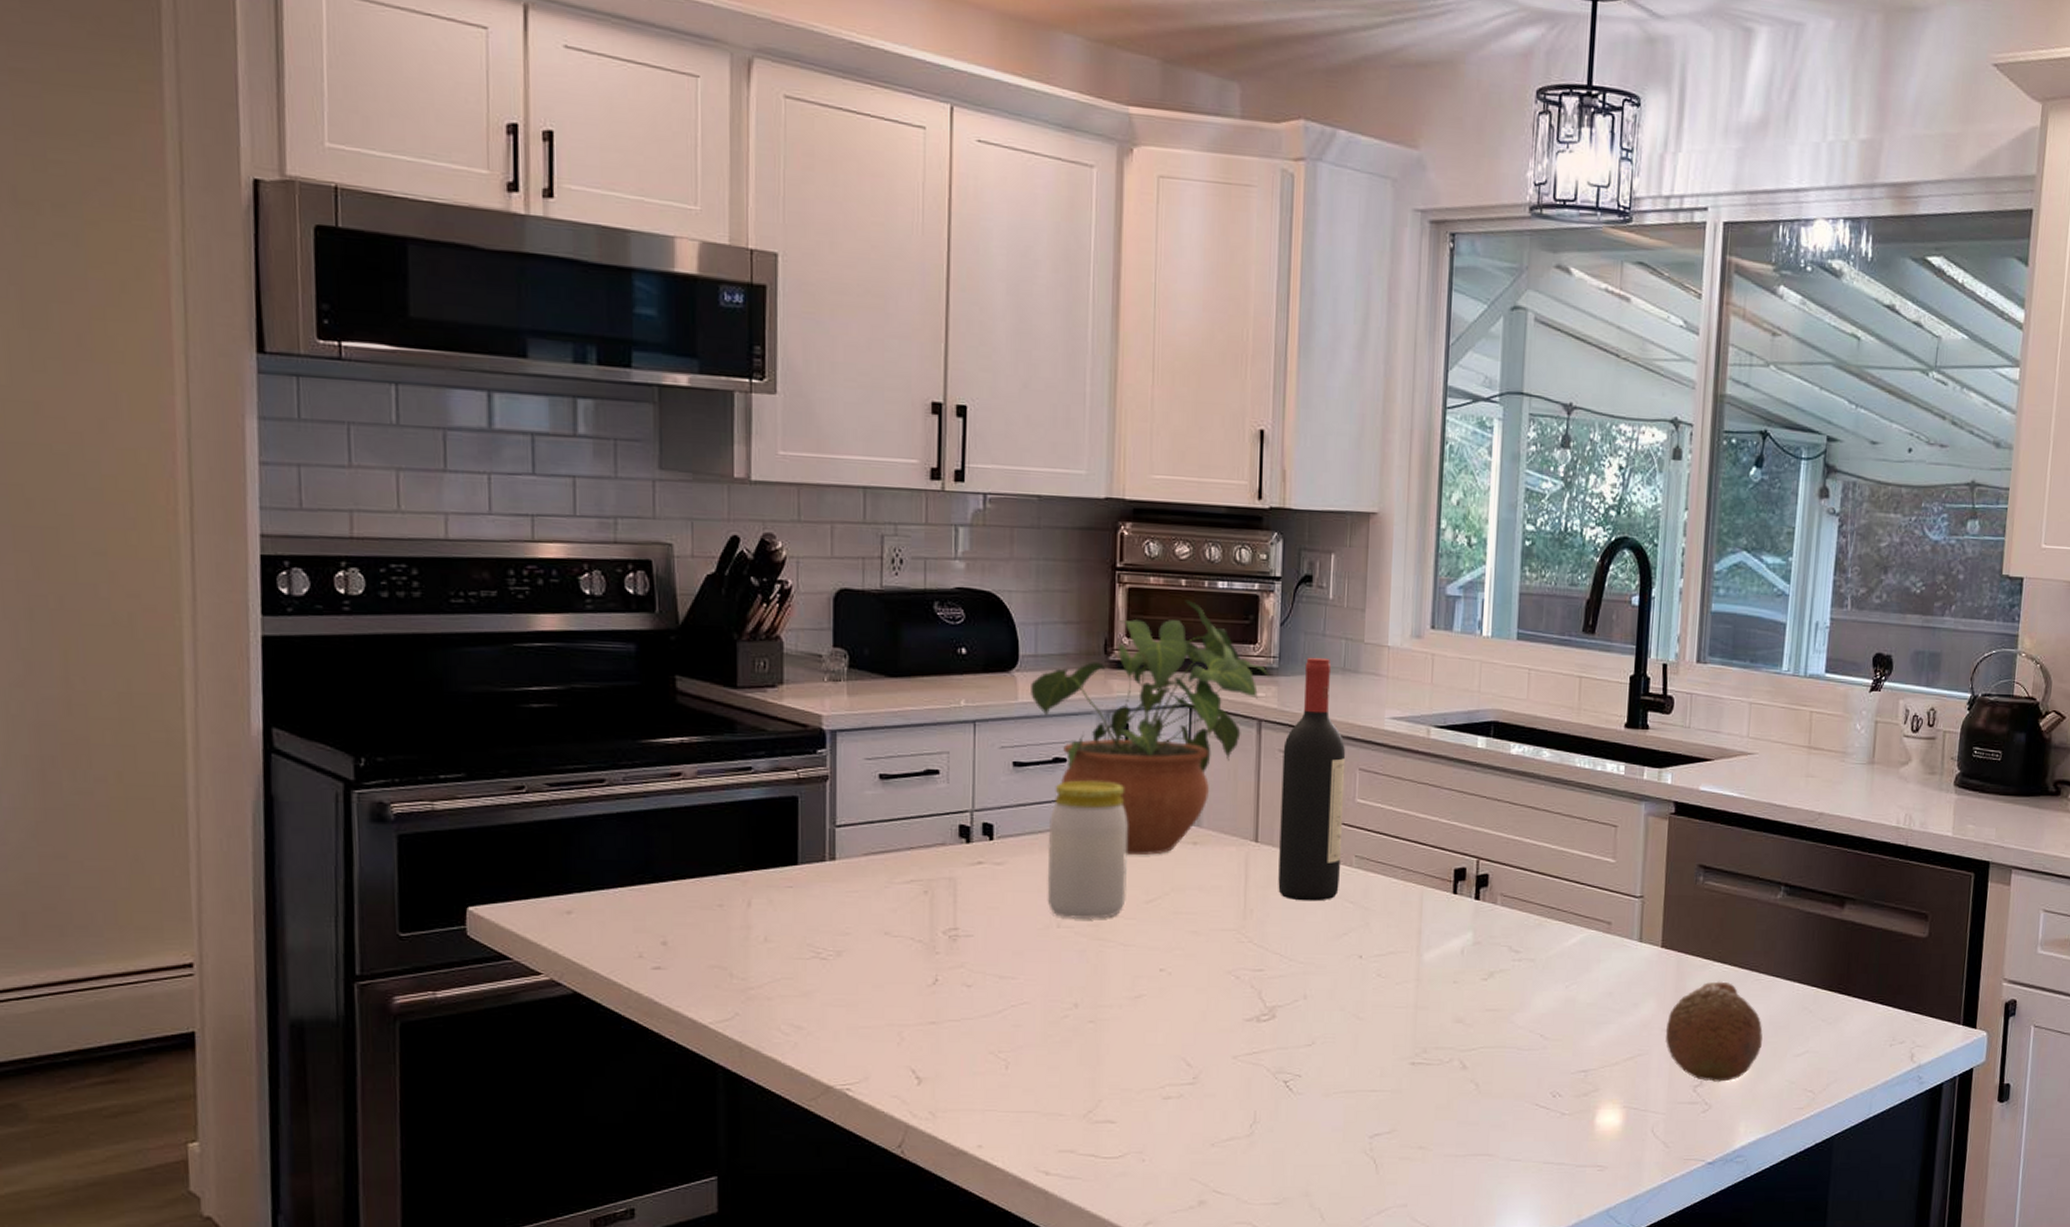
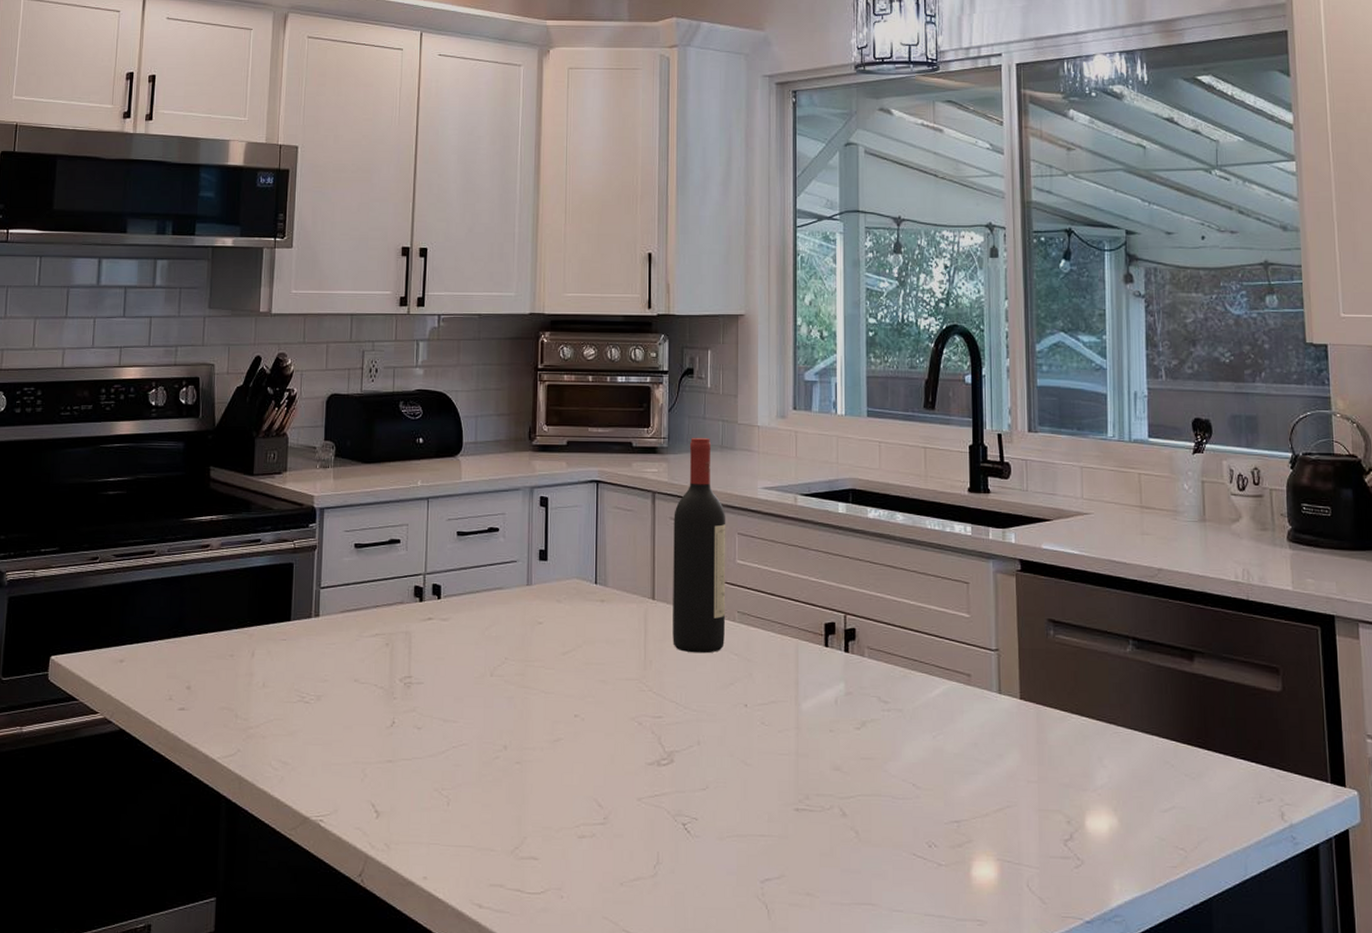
potted plant: present [1031,599,1269,855] -> none [471,392,660,611]
jar: present [1047,780,1128,919] -> none [482,547,548,669]
fruit: present [1665,980,1763,1082] -> none [1031,732,1127,837]

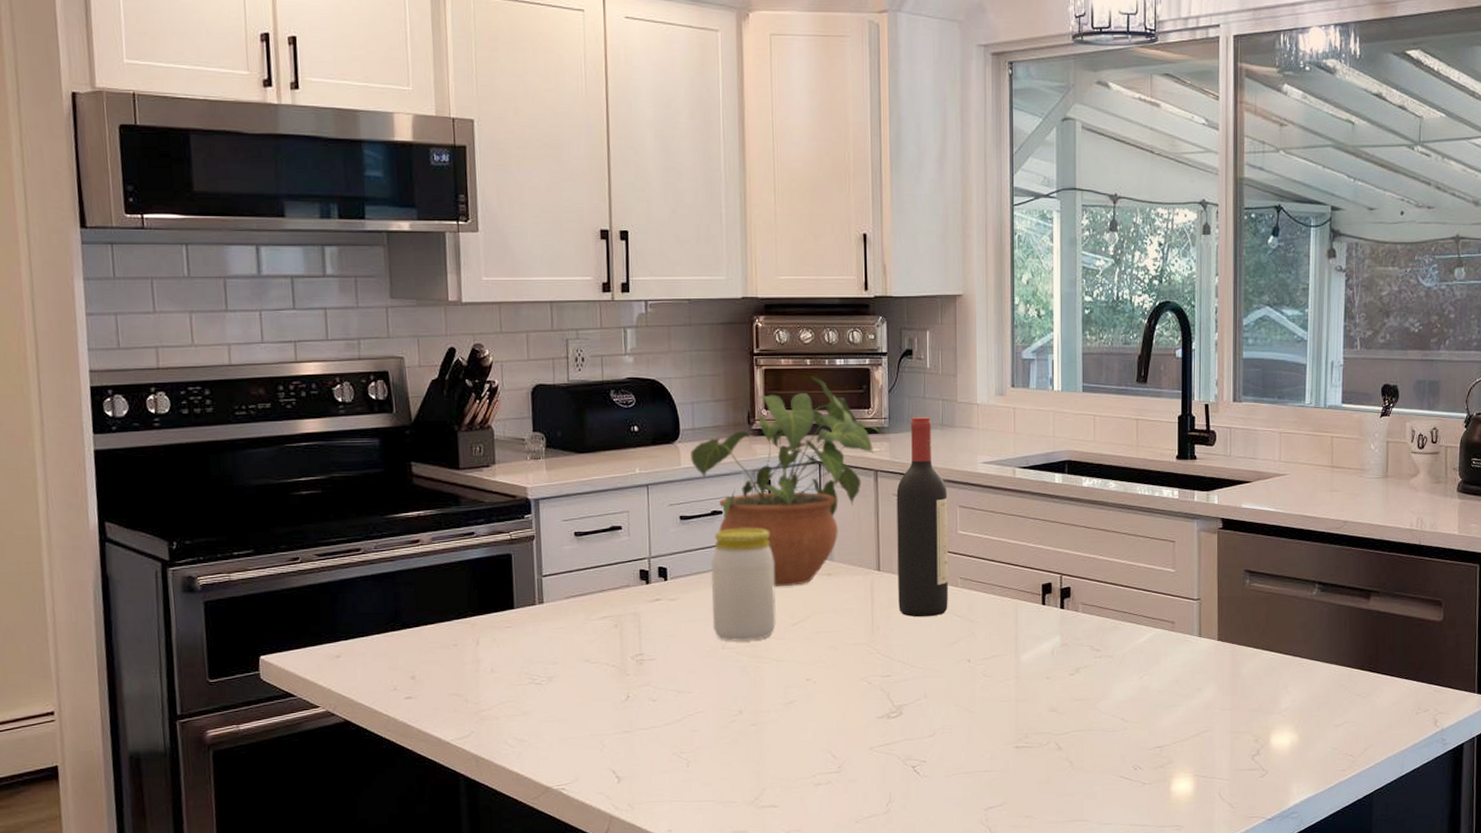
potted plant: none [471,392,660,611] -> present [691,376,882,586]
jar: none [482,547,548,669] -> present [710,528,776,641]

